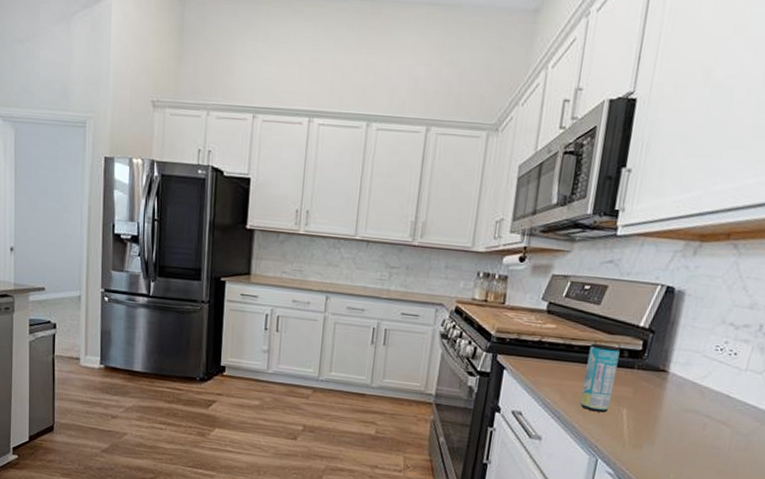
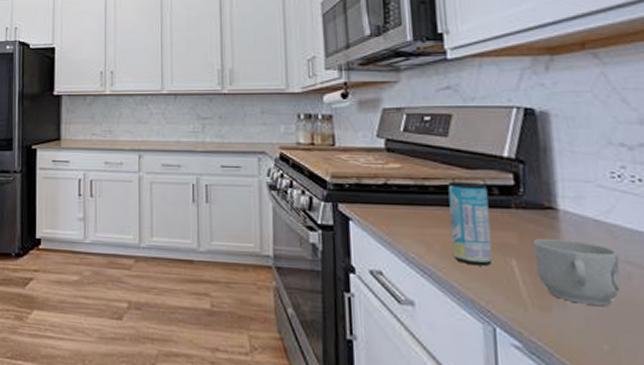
mug: none [639,394,703,447] -> present [532,238,621,306]

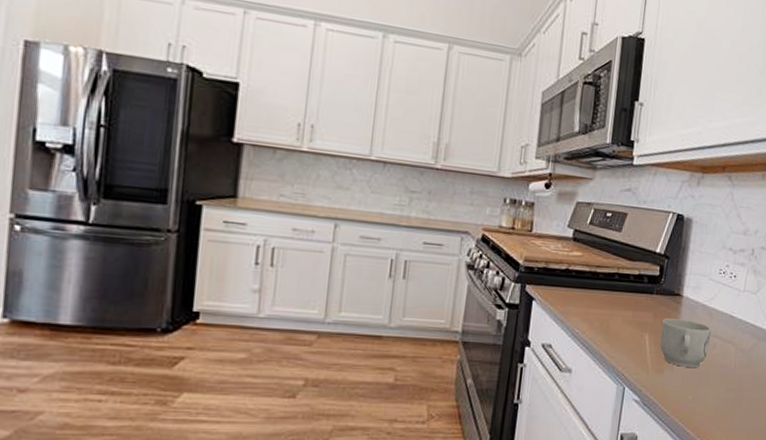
beverage can: present [448,181,494,266] -> none [607,270,641,340]

